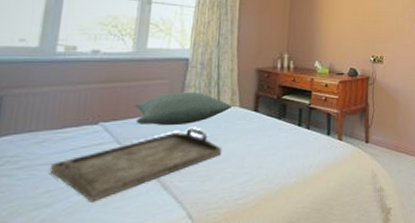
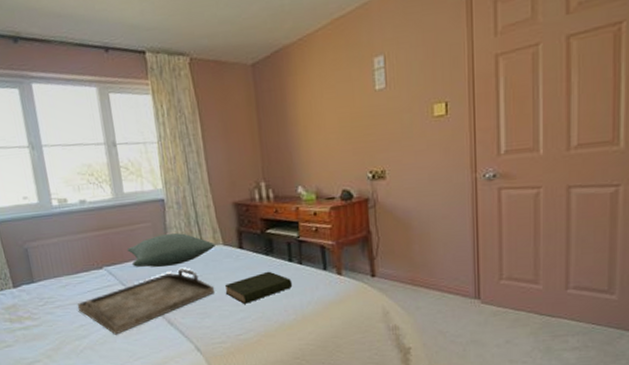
book: none [232,134,299,166] -> present [224,271,293,304]

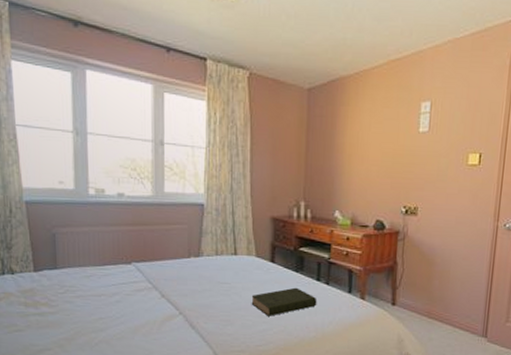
serving tray: present [77,268,215,335] -> none [99,274,242,332]
pillow: present [126,233,215,267] -> none [159,238,248,270]

